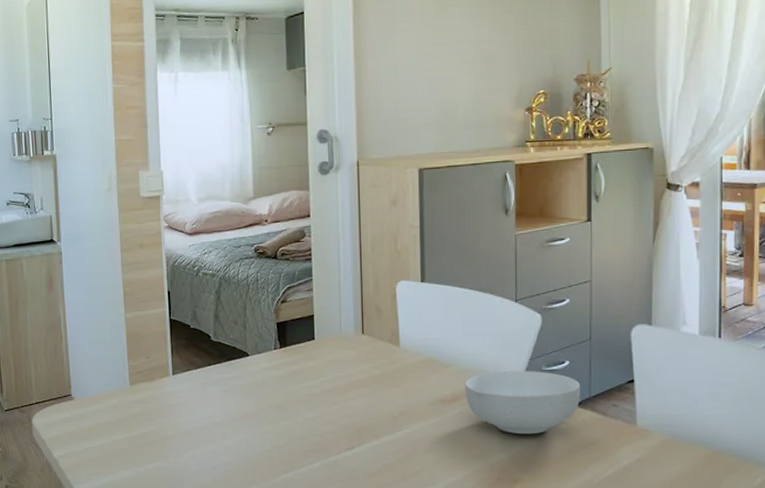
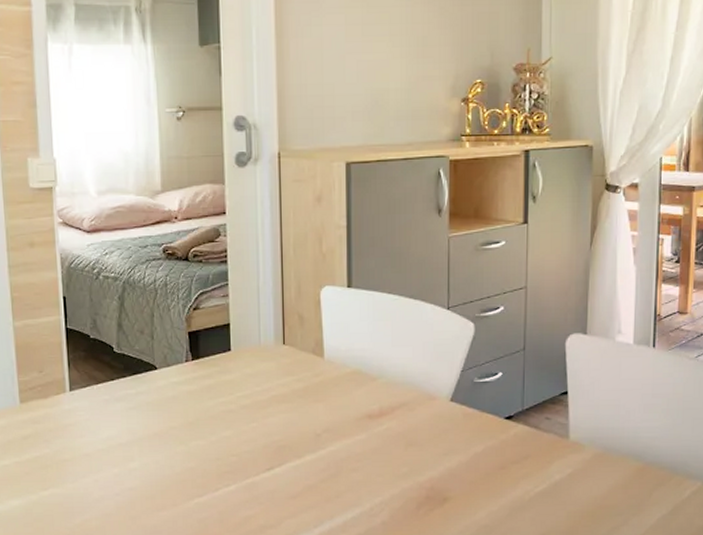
cereal bowl: present [465,370,581,435] -> none [393,382,514,451]

